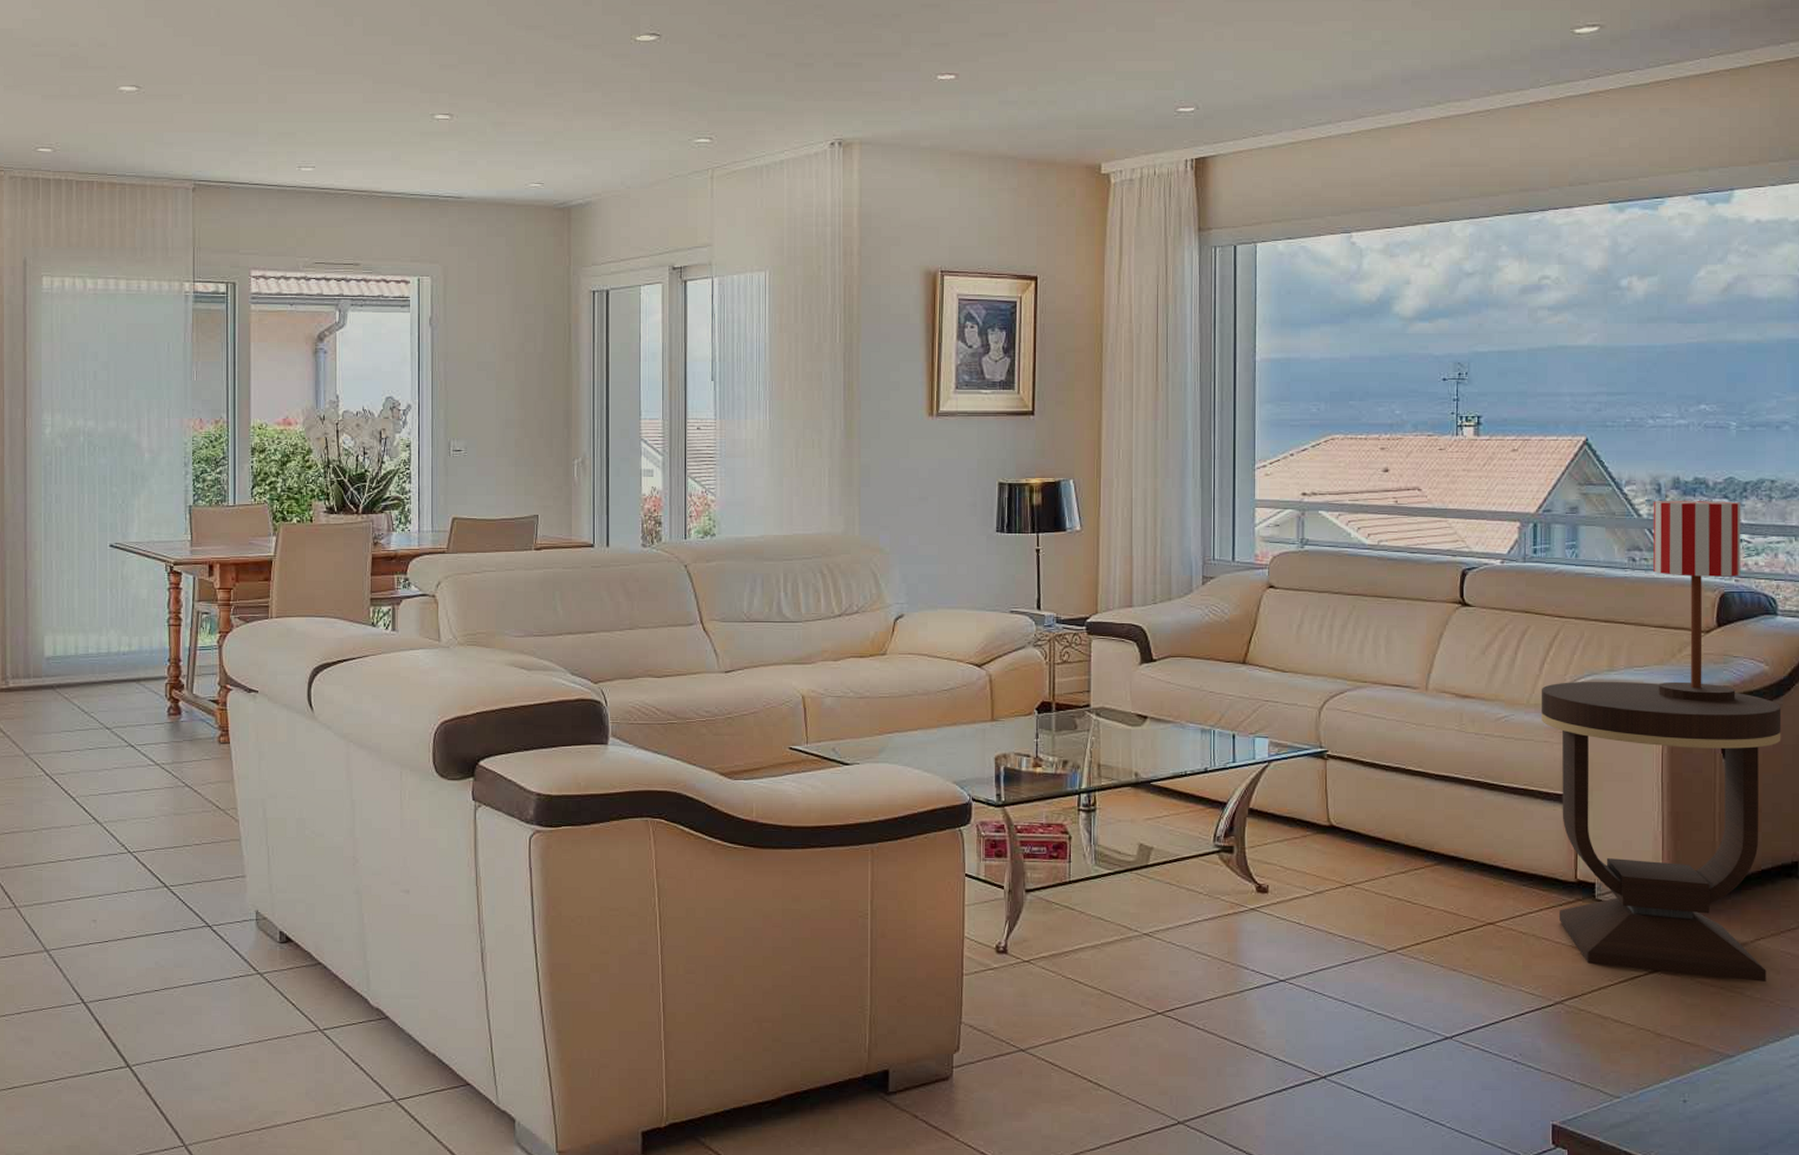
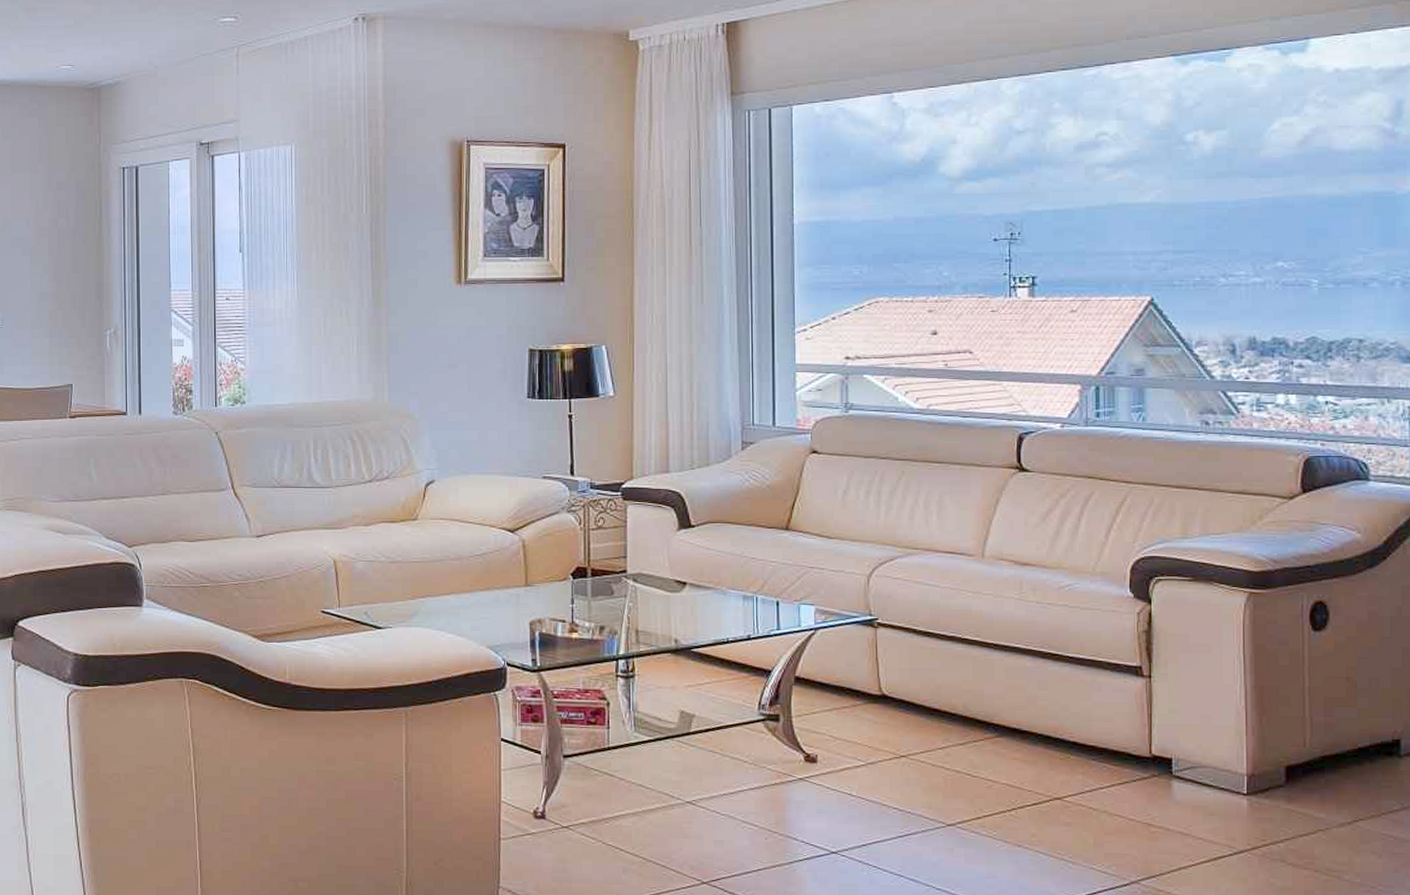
side table: present [1541,681,1782,982] -> none [1107,548,1377,865]
table lamp: present [1653,501,1741,702] -> none [1227,362,1327,572]

